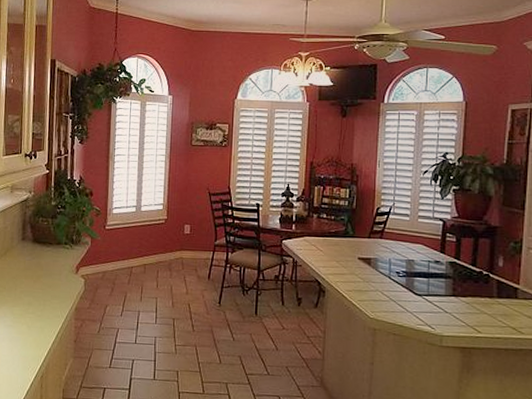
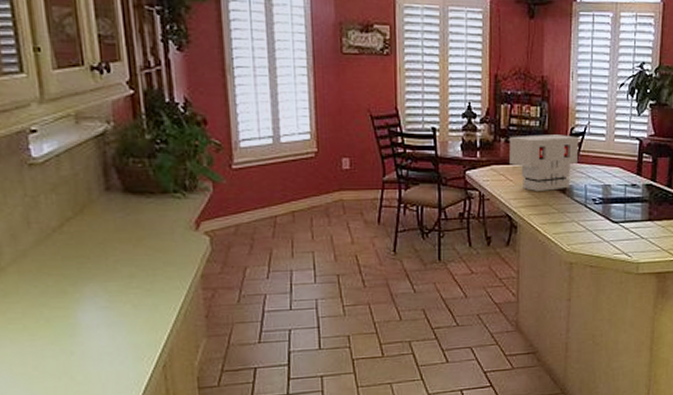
architectural model: none [320,212,384,262] -> present [509,134,579,192]

